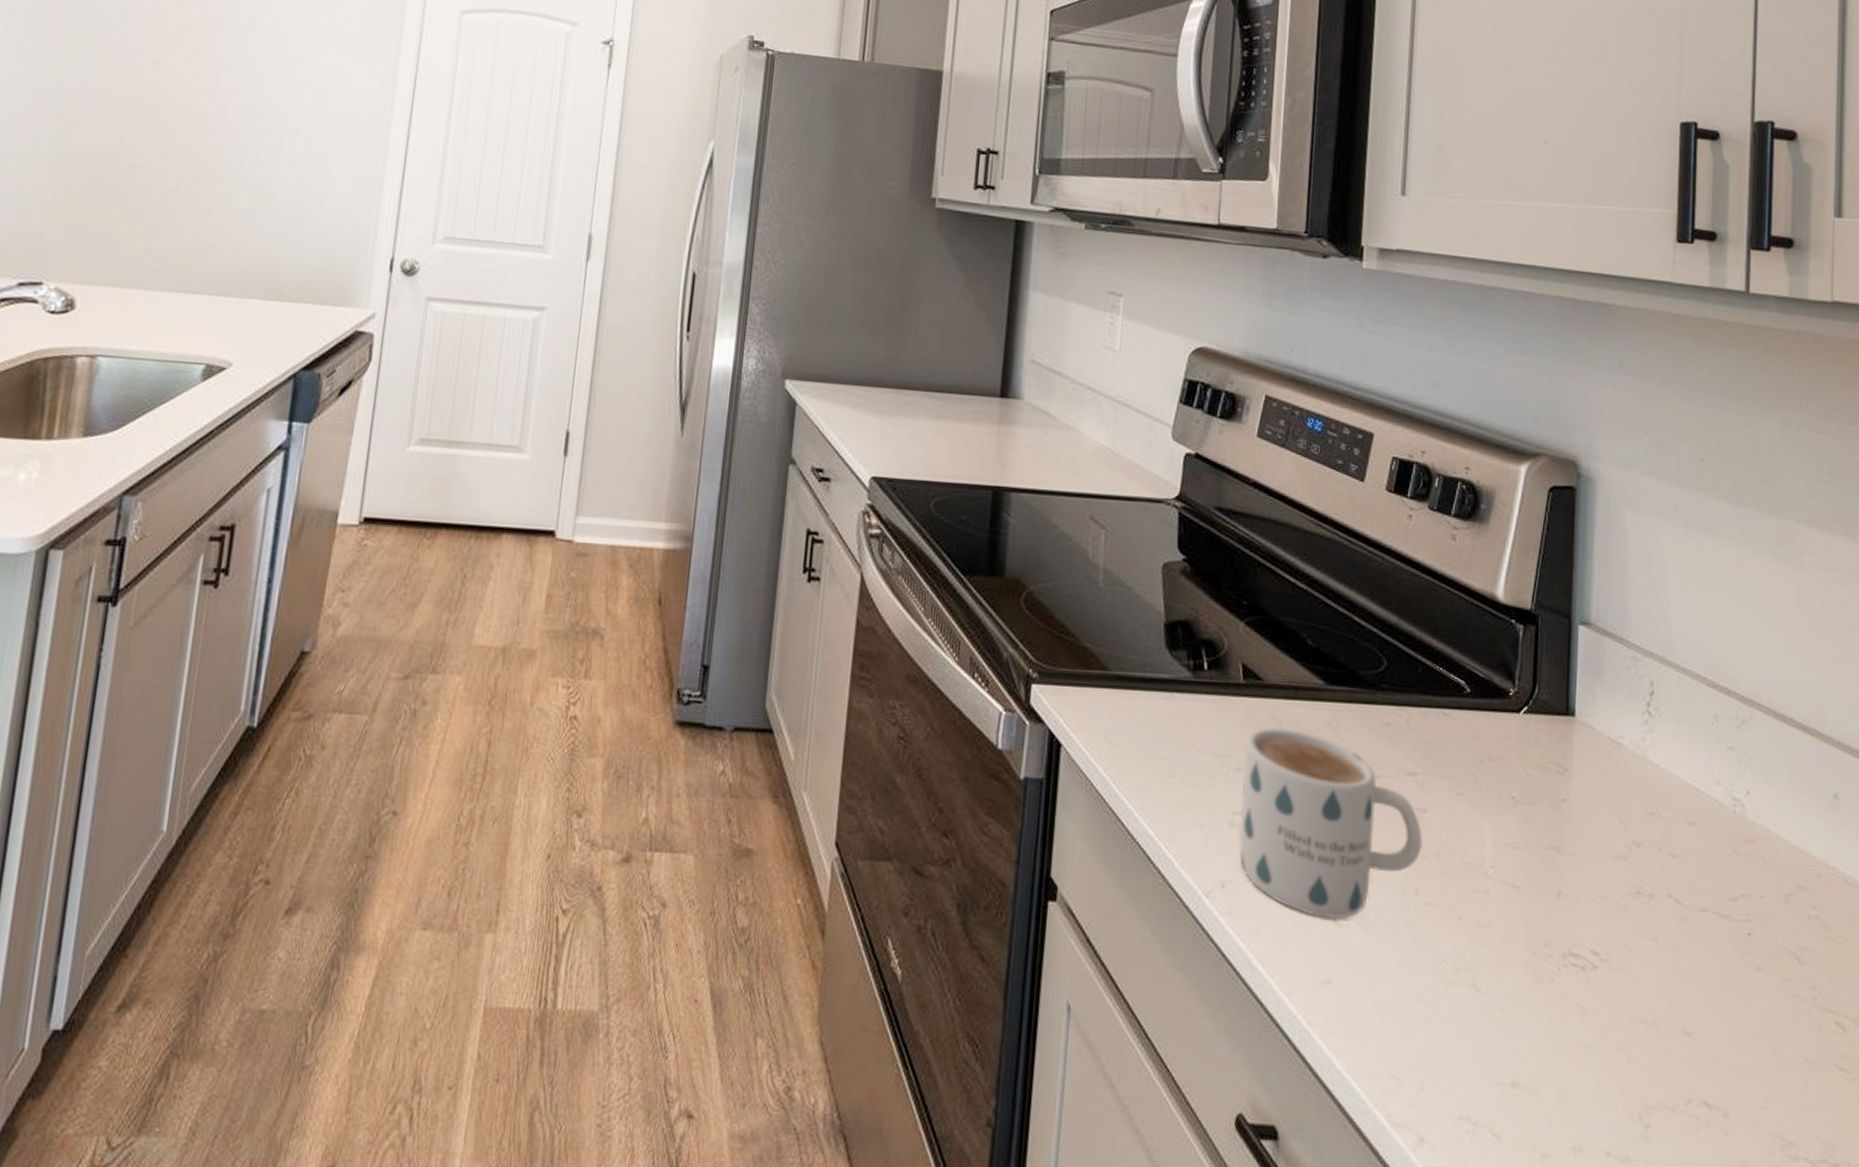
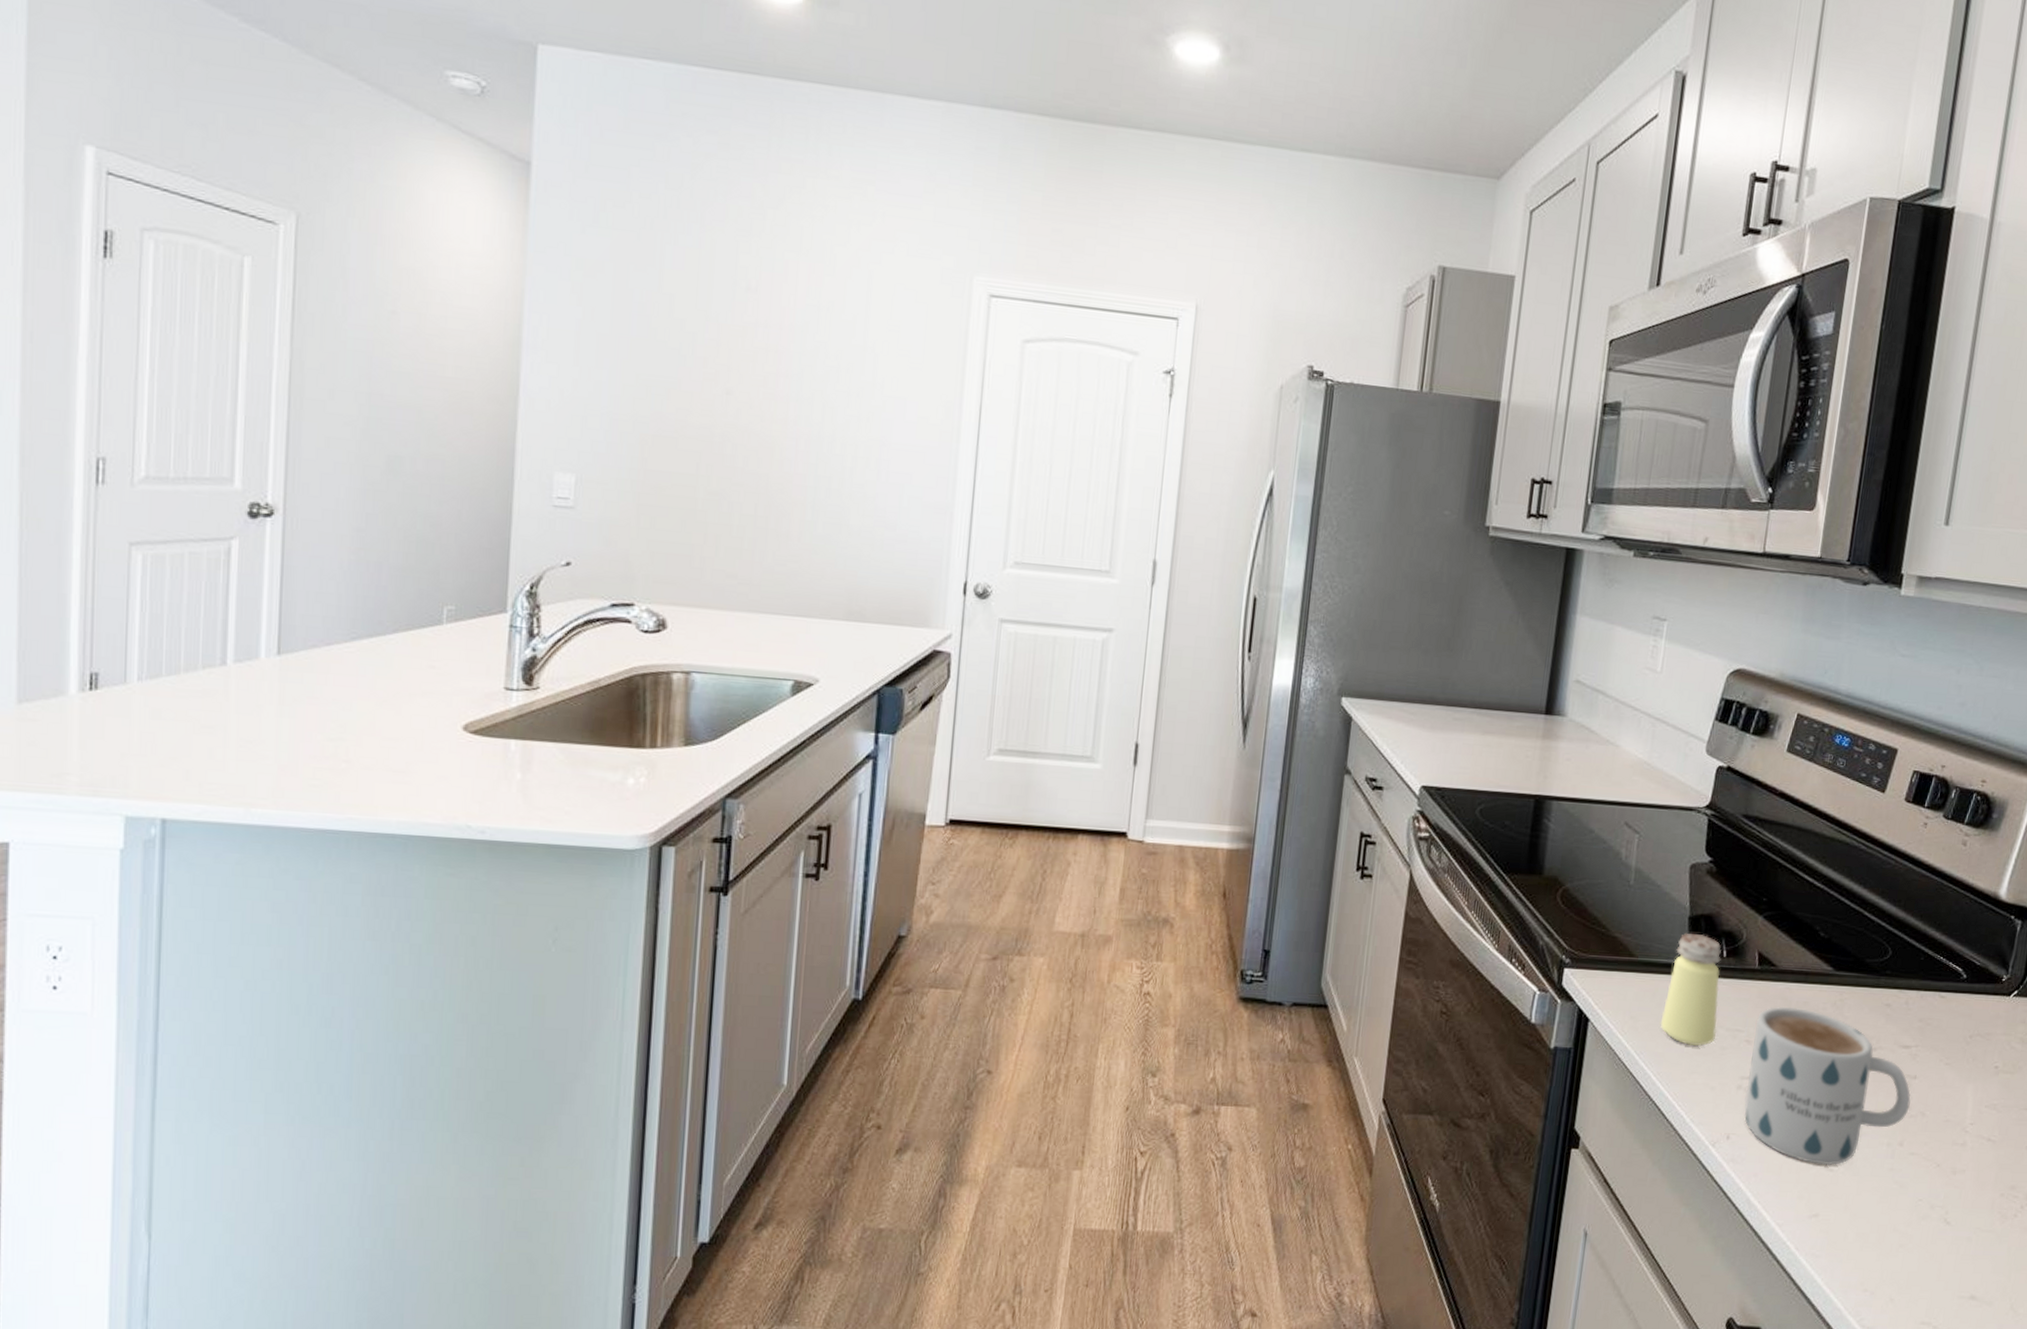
saltshaker: none [1140,641,1203,776] -> present [1660,932,1721,1047]

